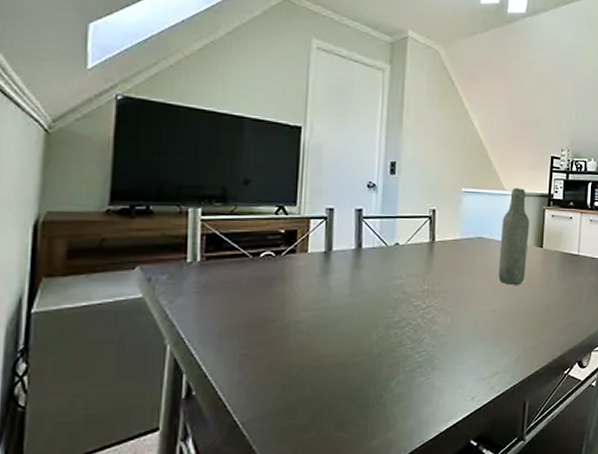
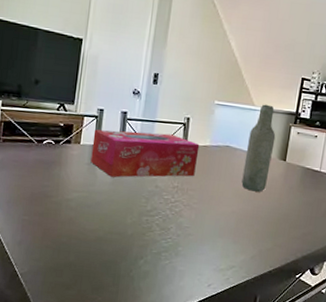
tissue box: none [322,230,449,288] -> present [90,129,200,178]

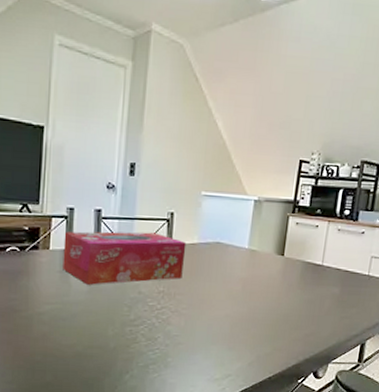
bottle: present [241,104,276,192] -> none [235,192,272,292]

